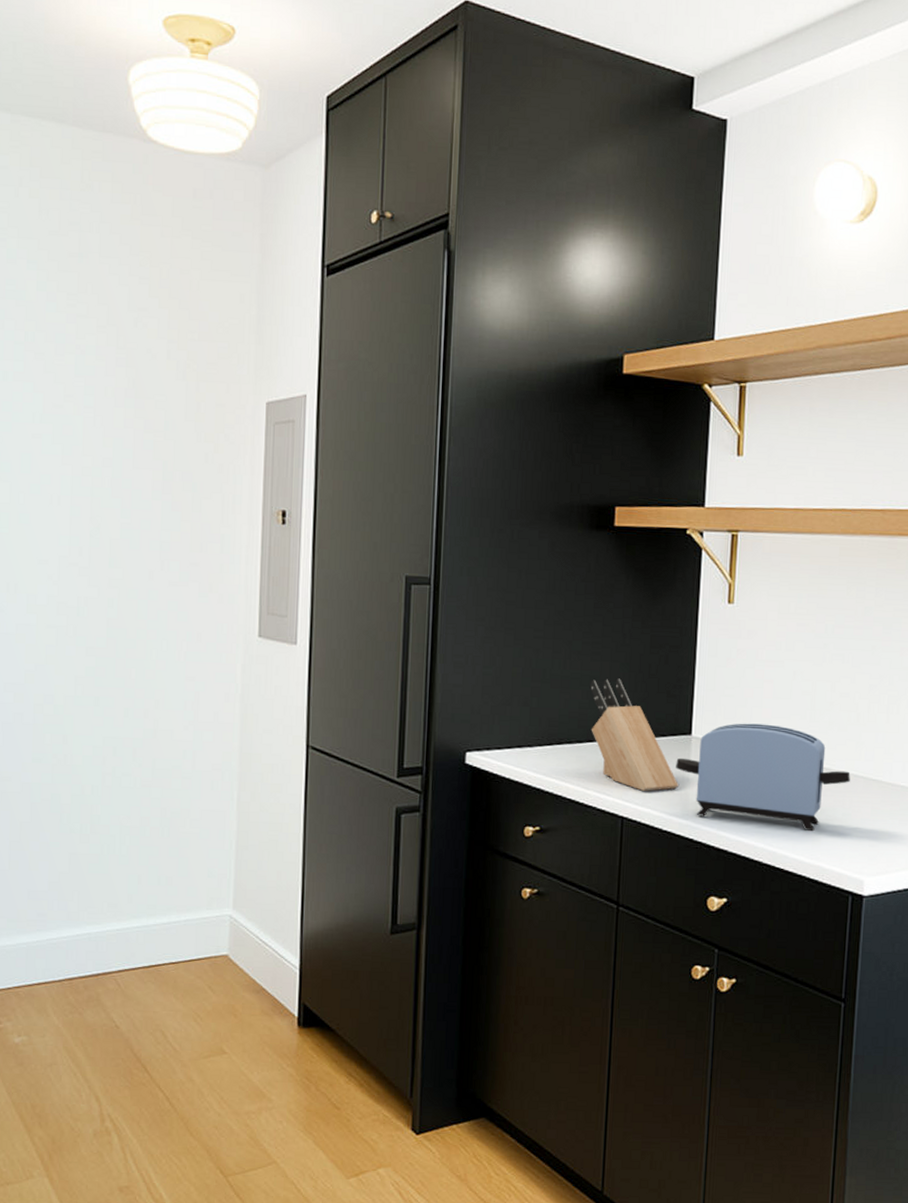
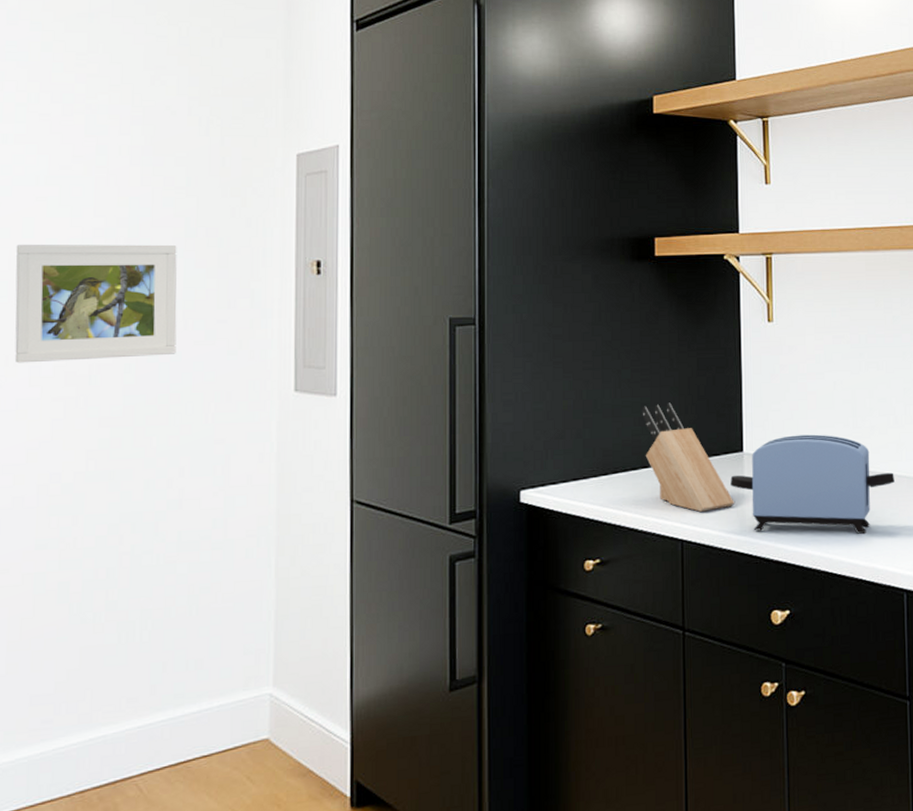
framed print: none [14,478,156,594] -> present [14,244,177,363]

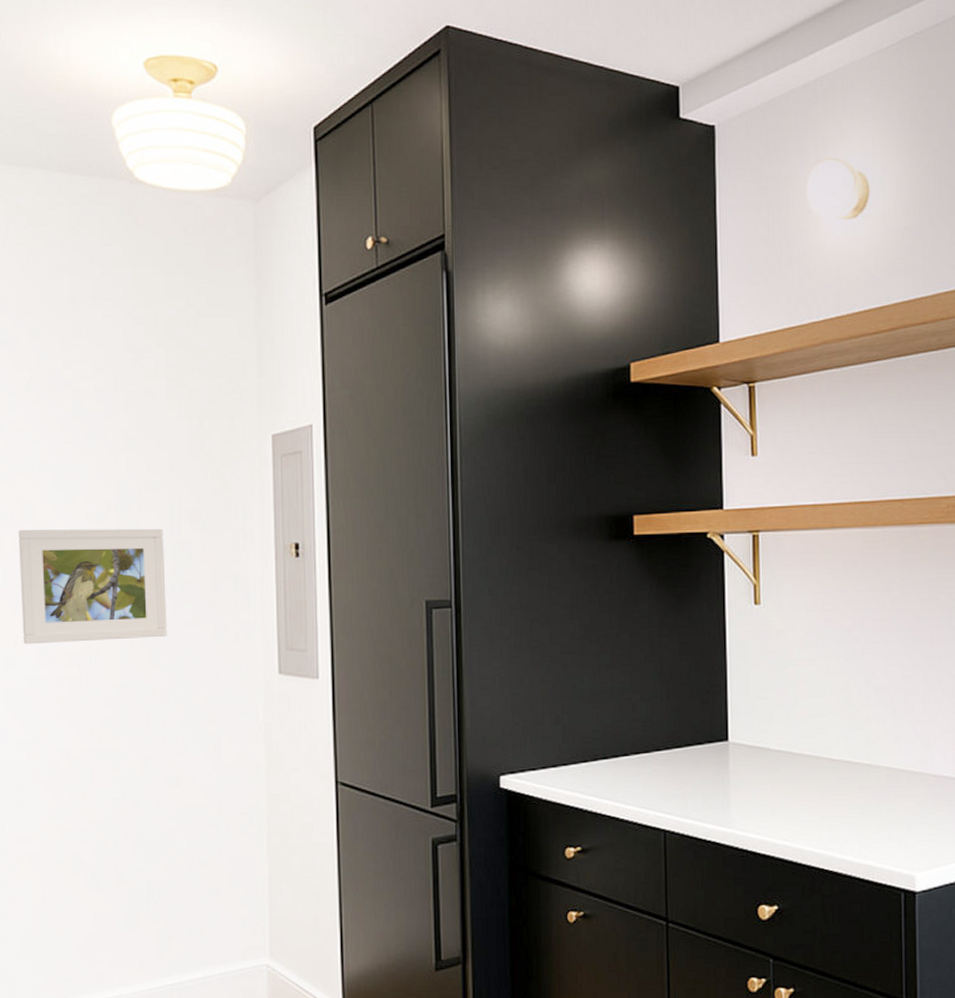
knife block: present [642,402,734,512] -> none [622,688,719,802]
toaster: present [730,434,895,534] -> none [715,724,892,829]

